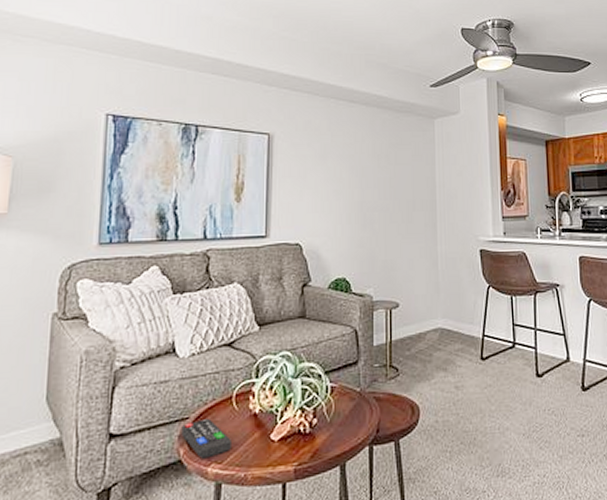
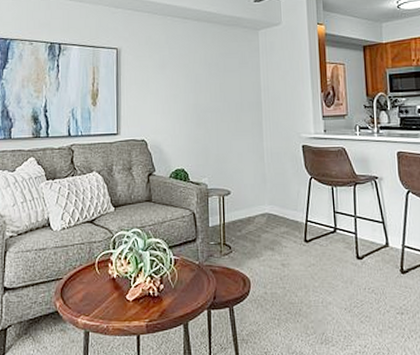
remote control: present [181,418,231,459] -> none [57,279,95,311]

